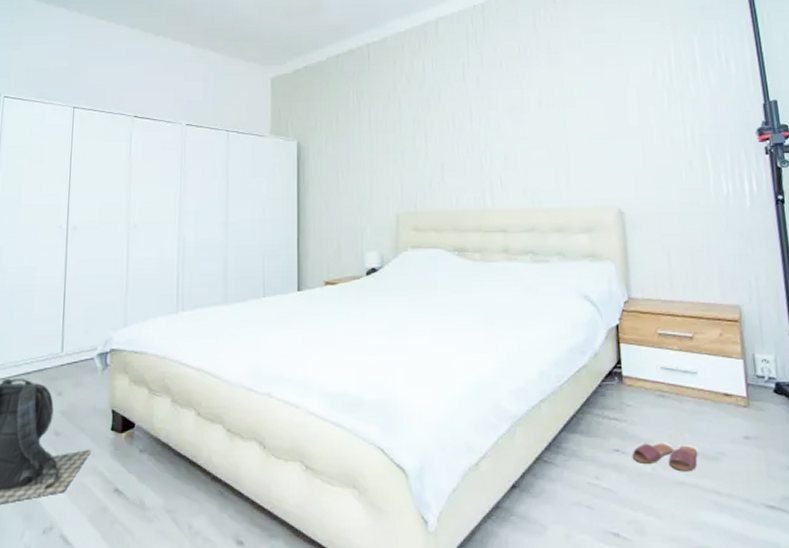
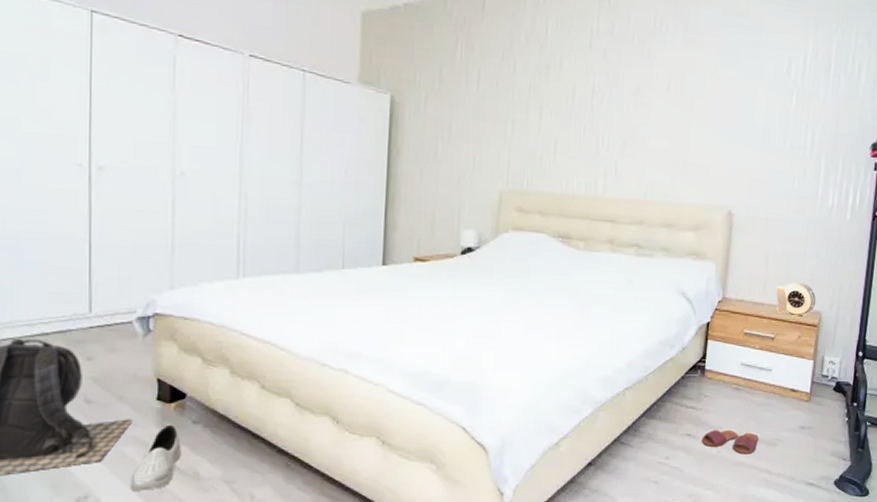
shoe: none [88,453,130,521] -> present [131,424,181,491]
alarm clock: none [684,275,733,311] -> present [775,282,817,315]

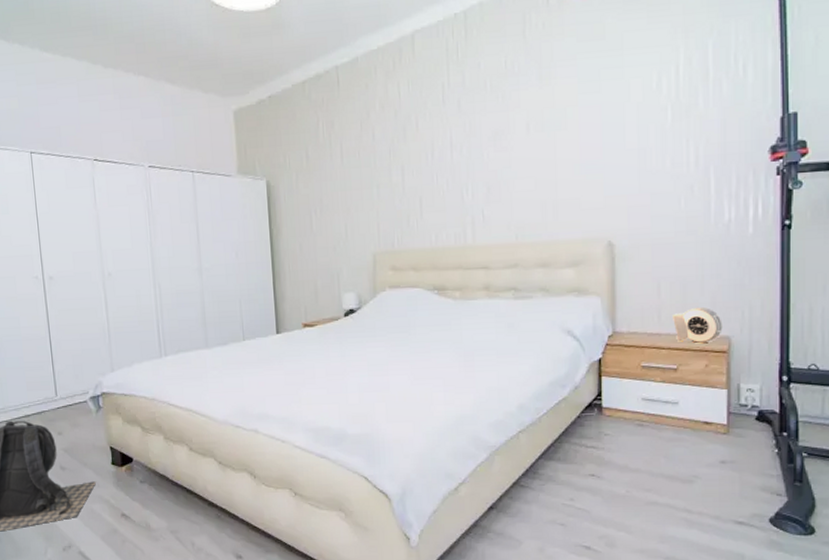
shoe: present [131,424,181,491] -> none [100,484,135,541]
slippers: present [701,429,758,455] -> none [607,467,671,493]

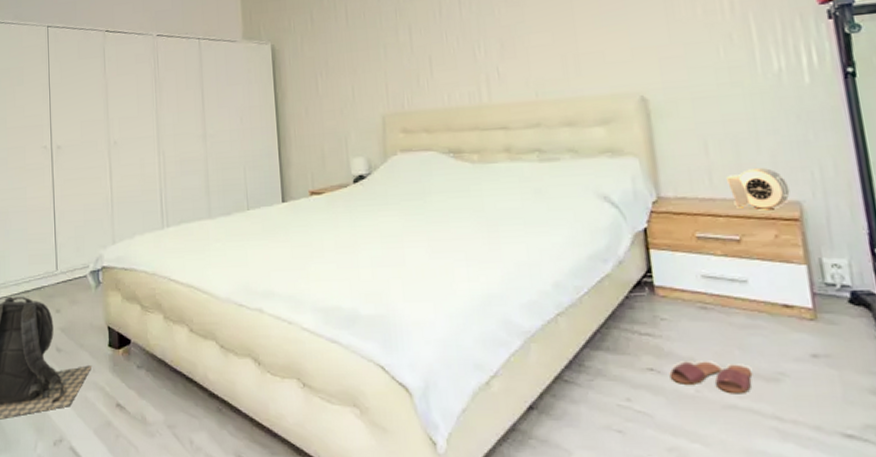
slippers: none [607,467,671,493] -> present [669,361,751,394]

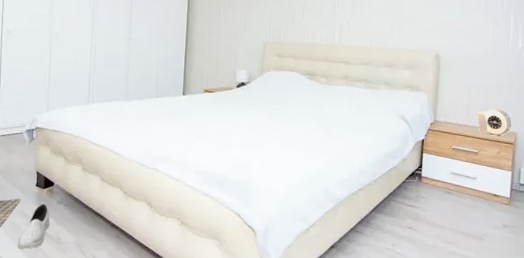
shoe: none [93,369,130,435] -> present [18,203,50,249]
slippers: present [669,361,751,394] -> none [420,224,467,246]

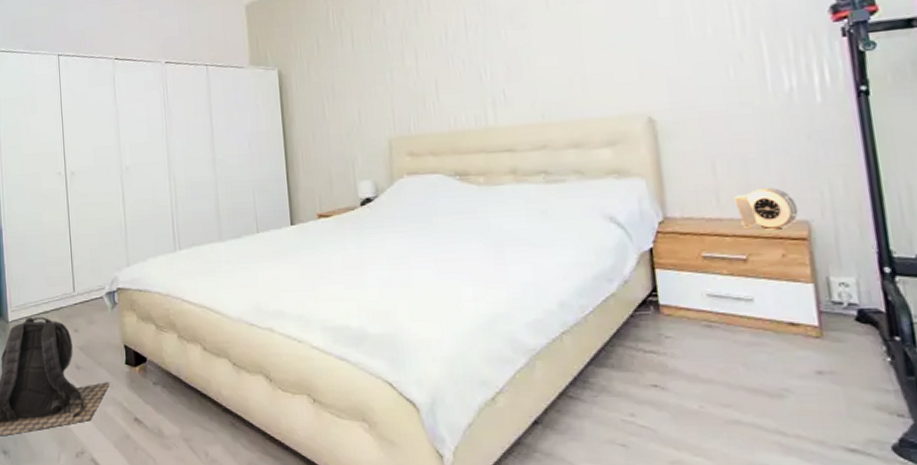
shoe: present [18,203,50,249] -> none [113,386,147,447]

